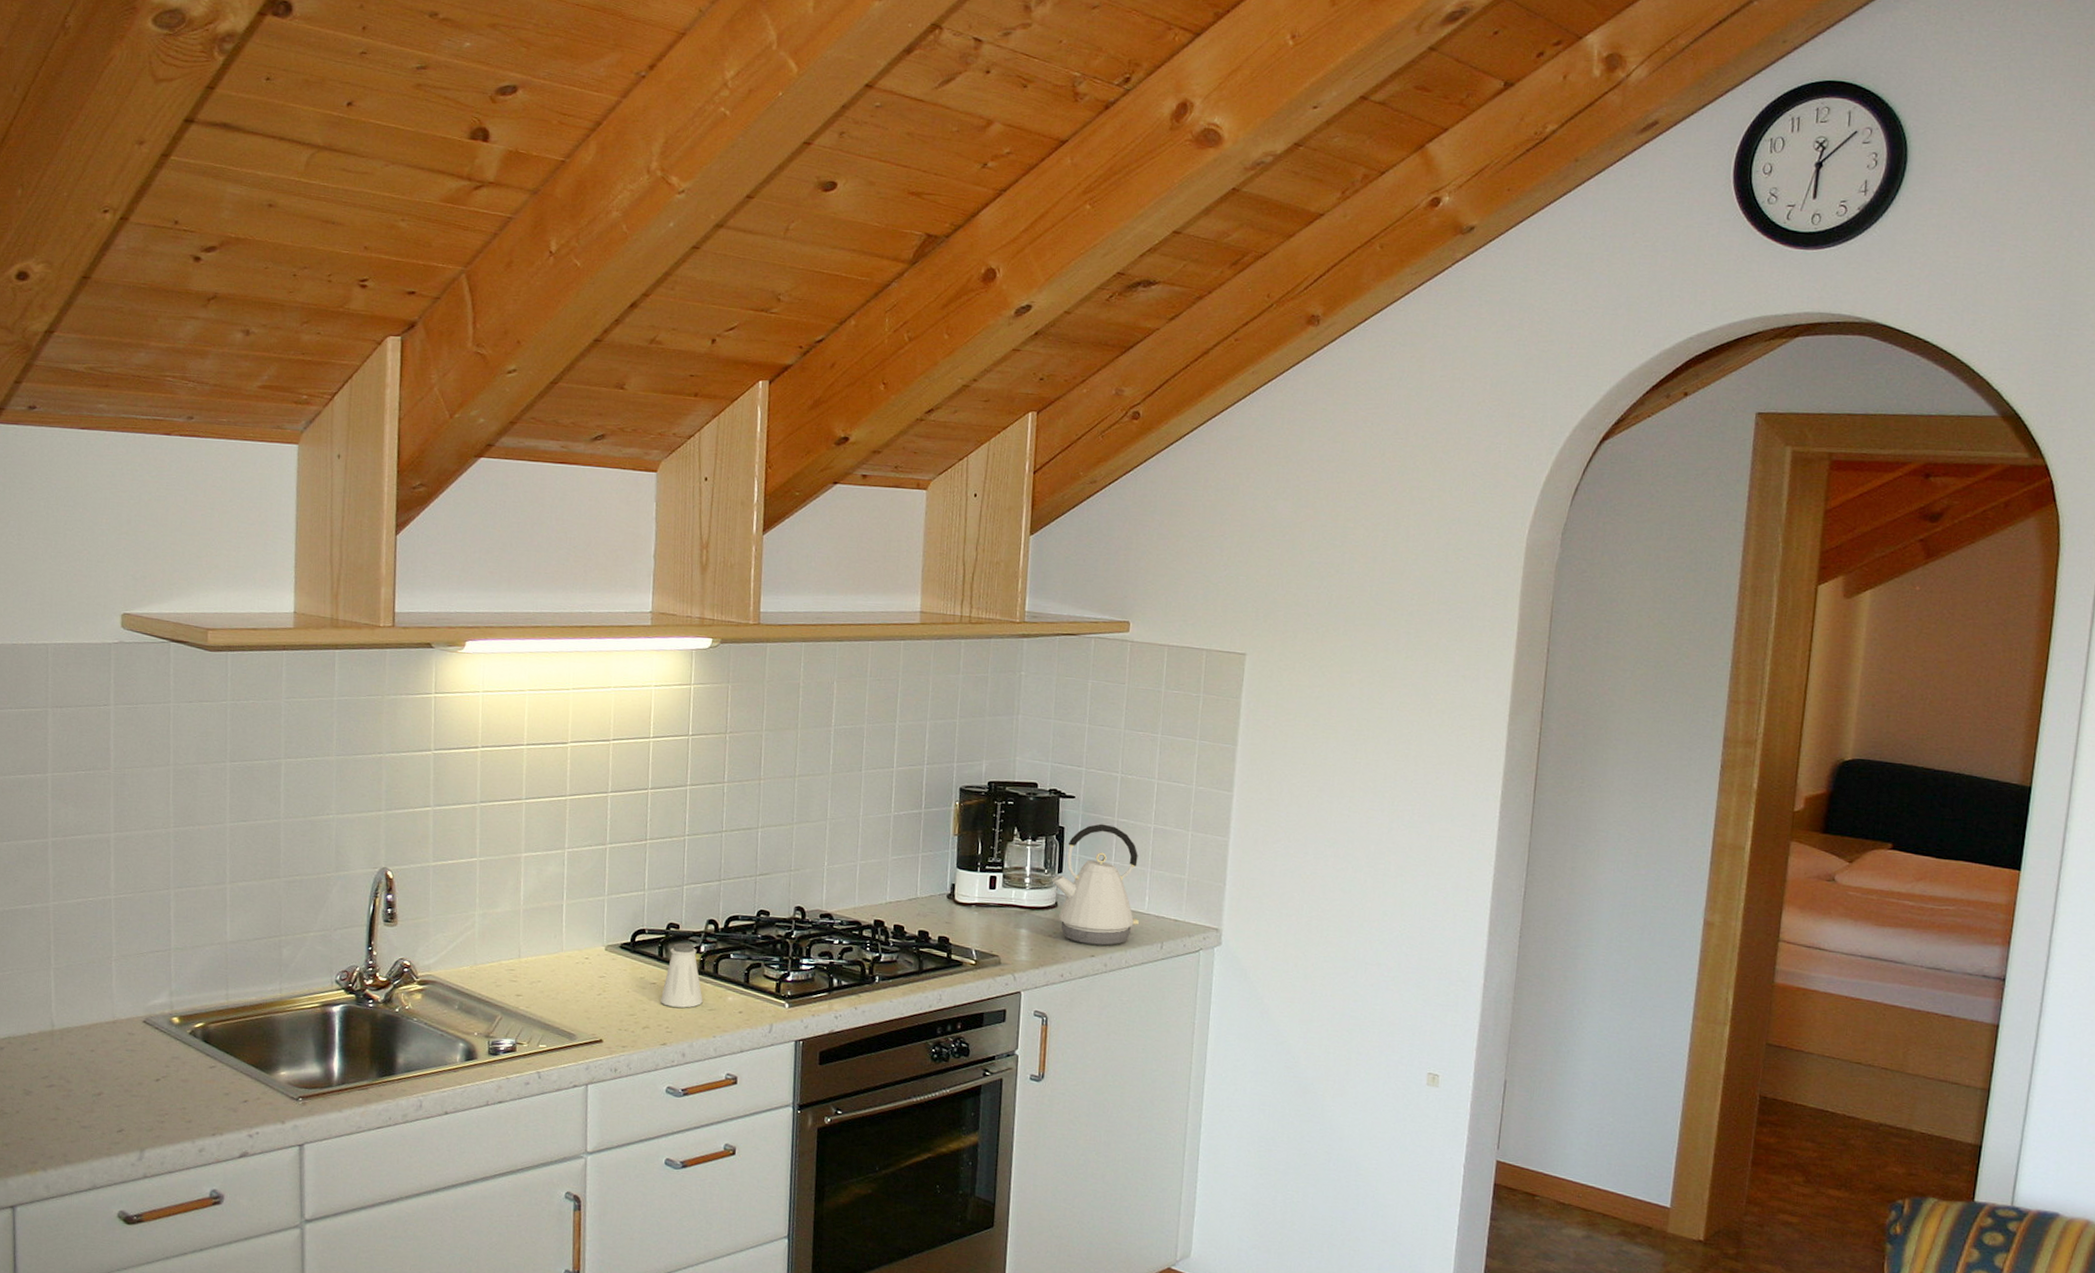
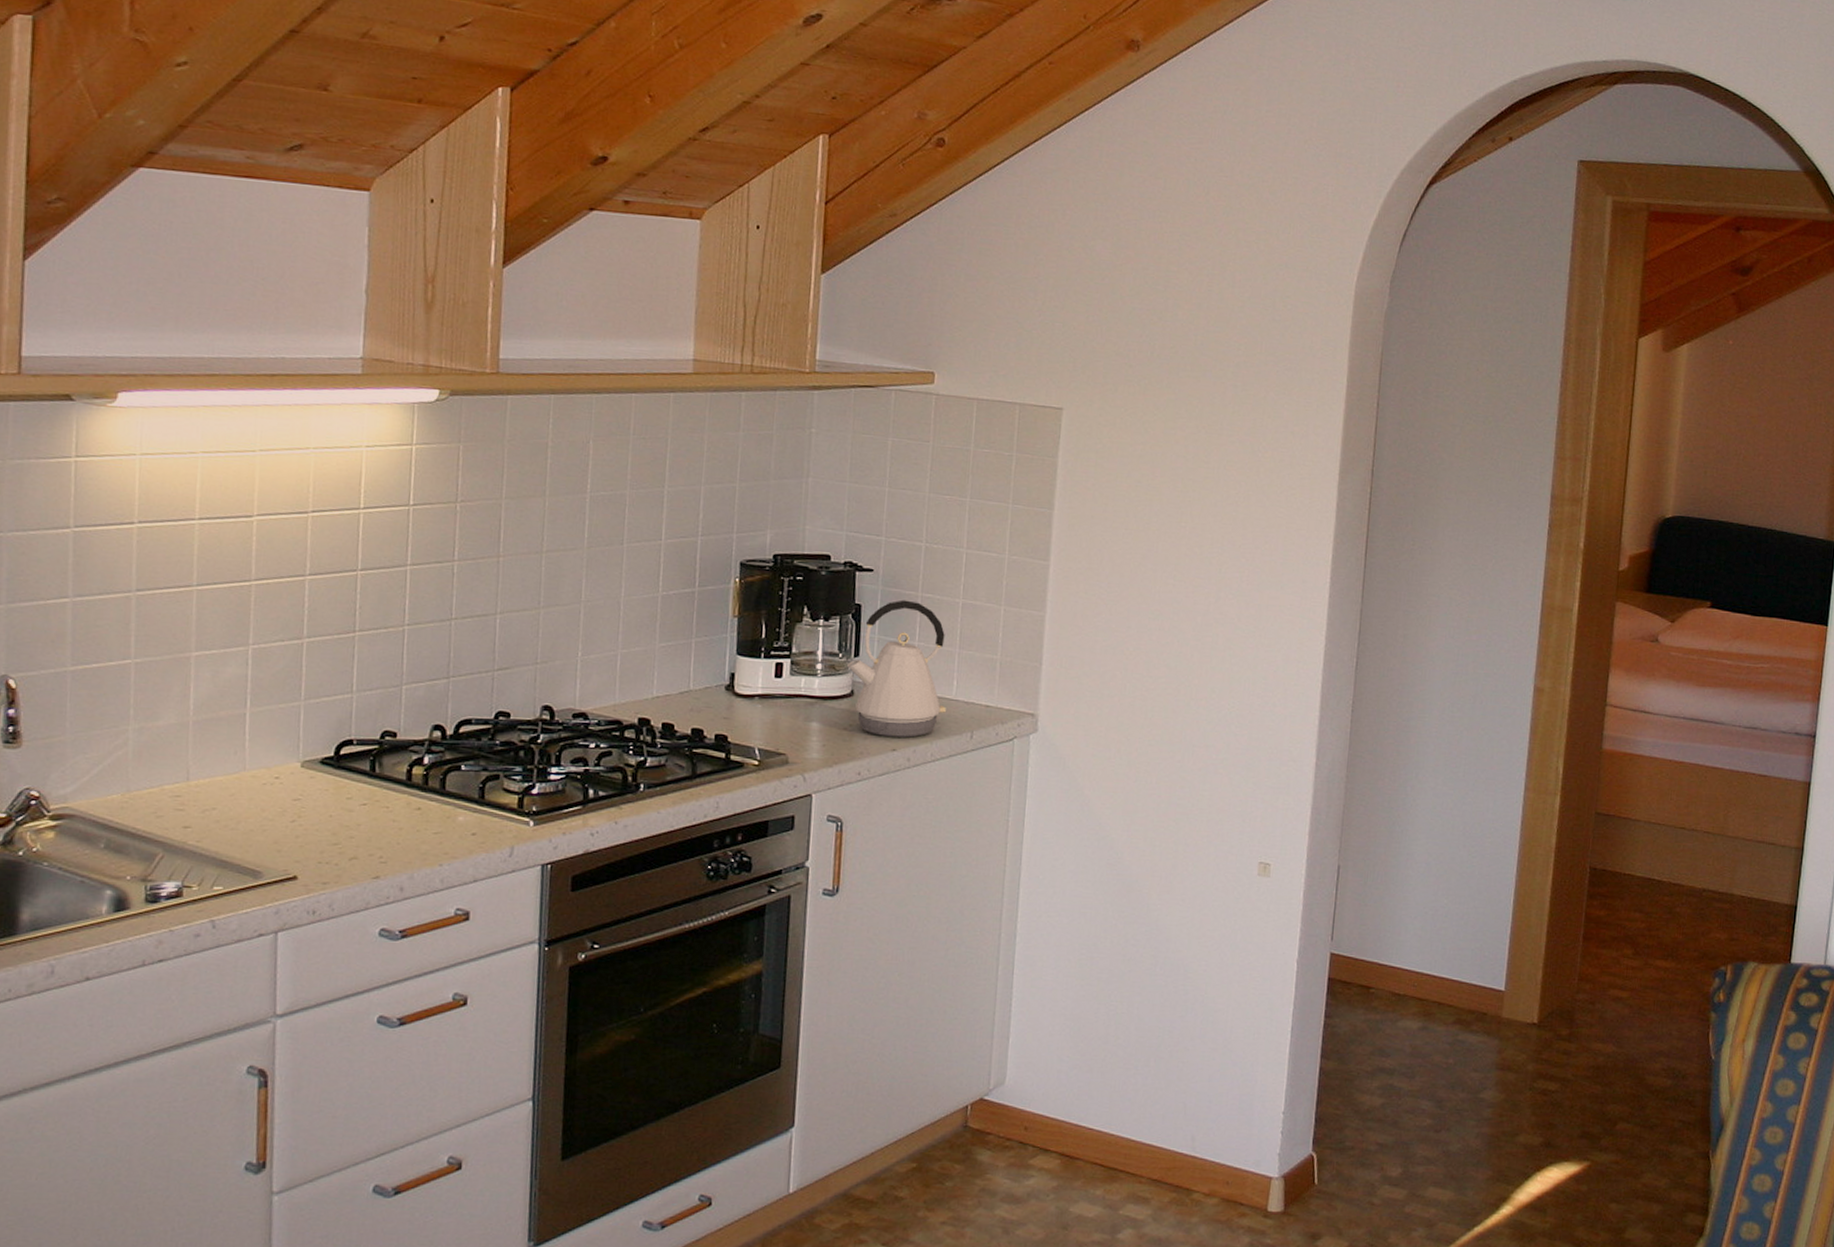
saltshaker: present [661,942,703,1008] -> none [372,753,427,832]

